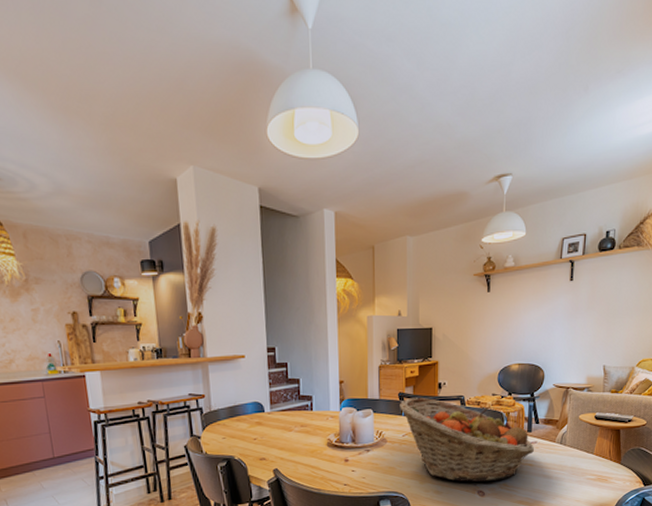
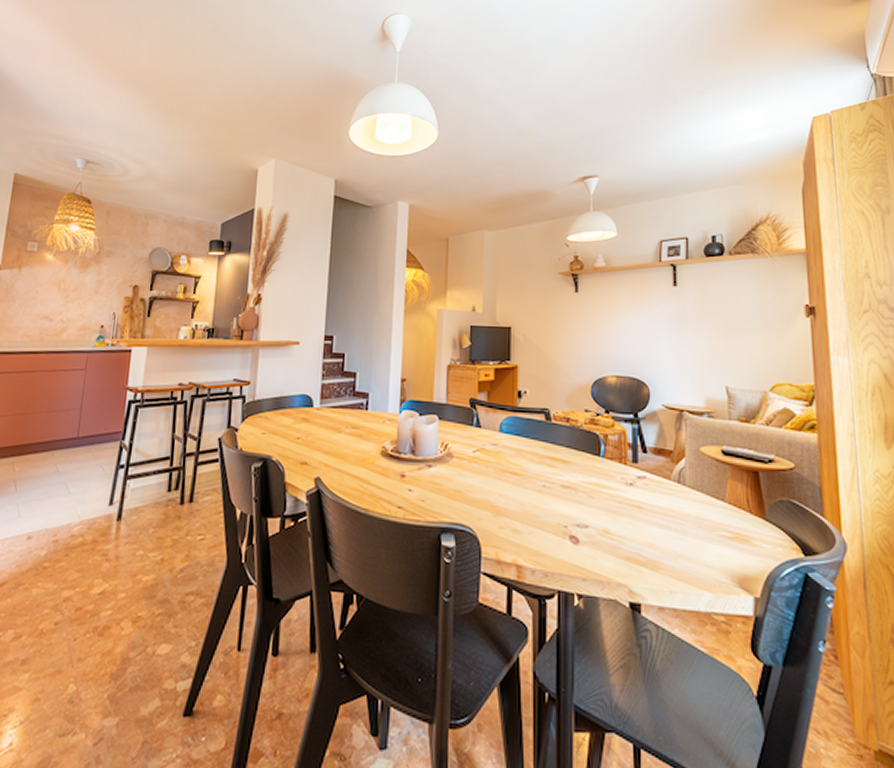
fruit basket: present [400,397,535,482] -> none [470,406,644,524]

